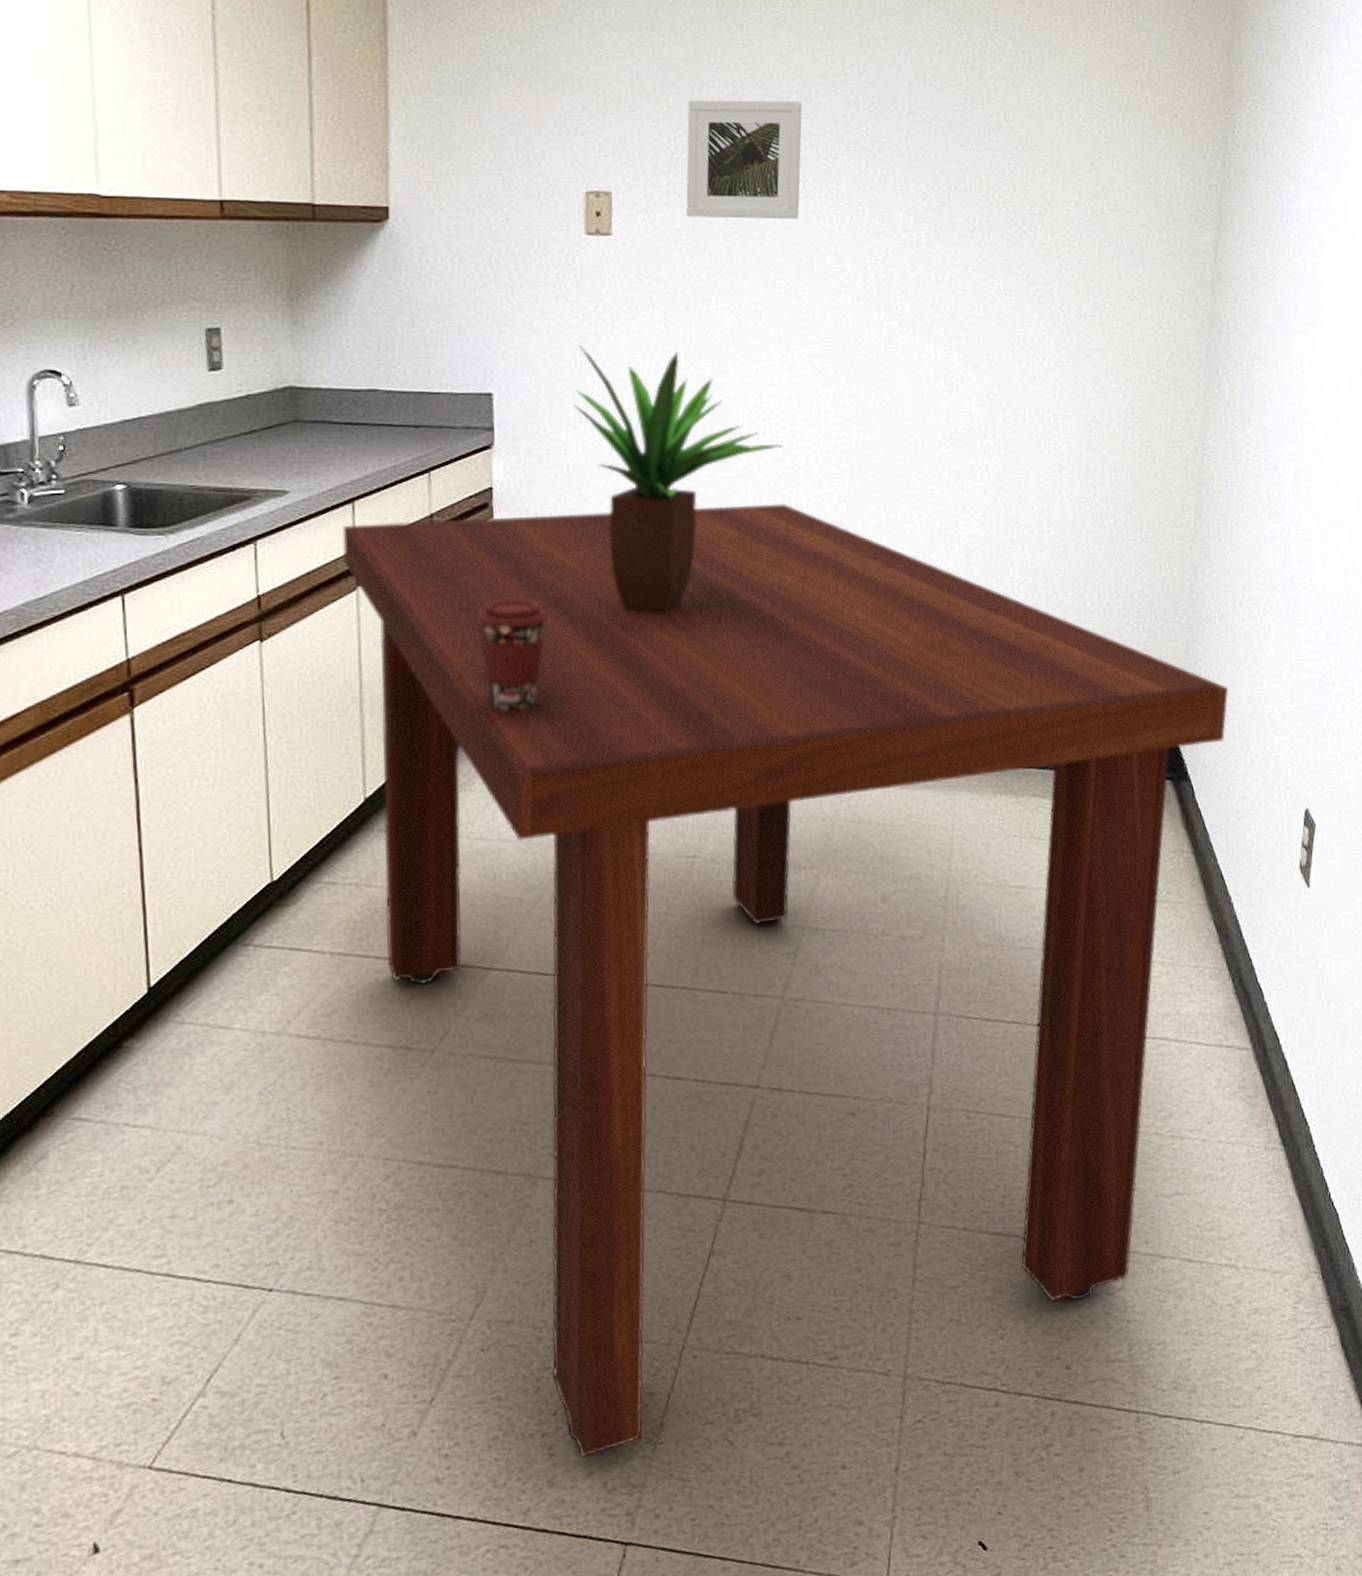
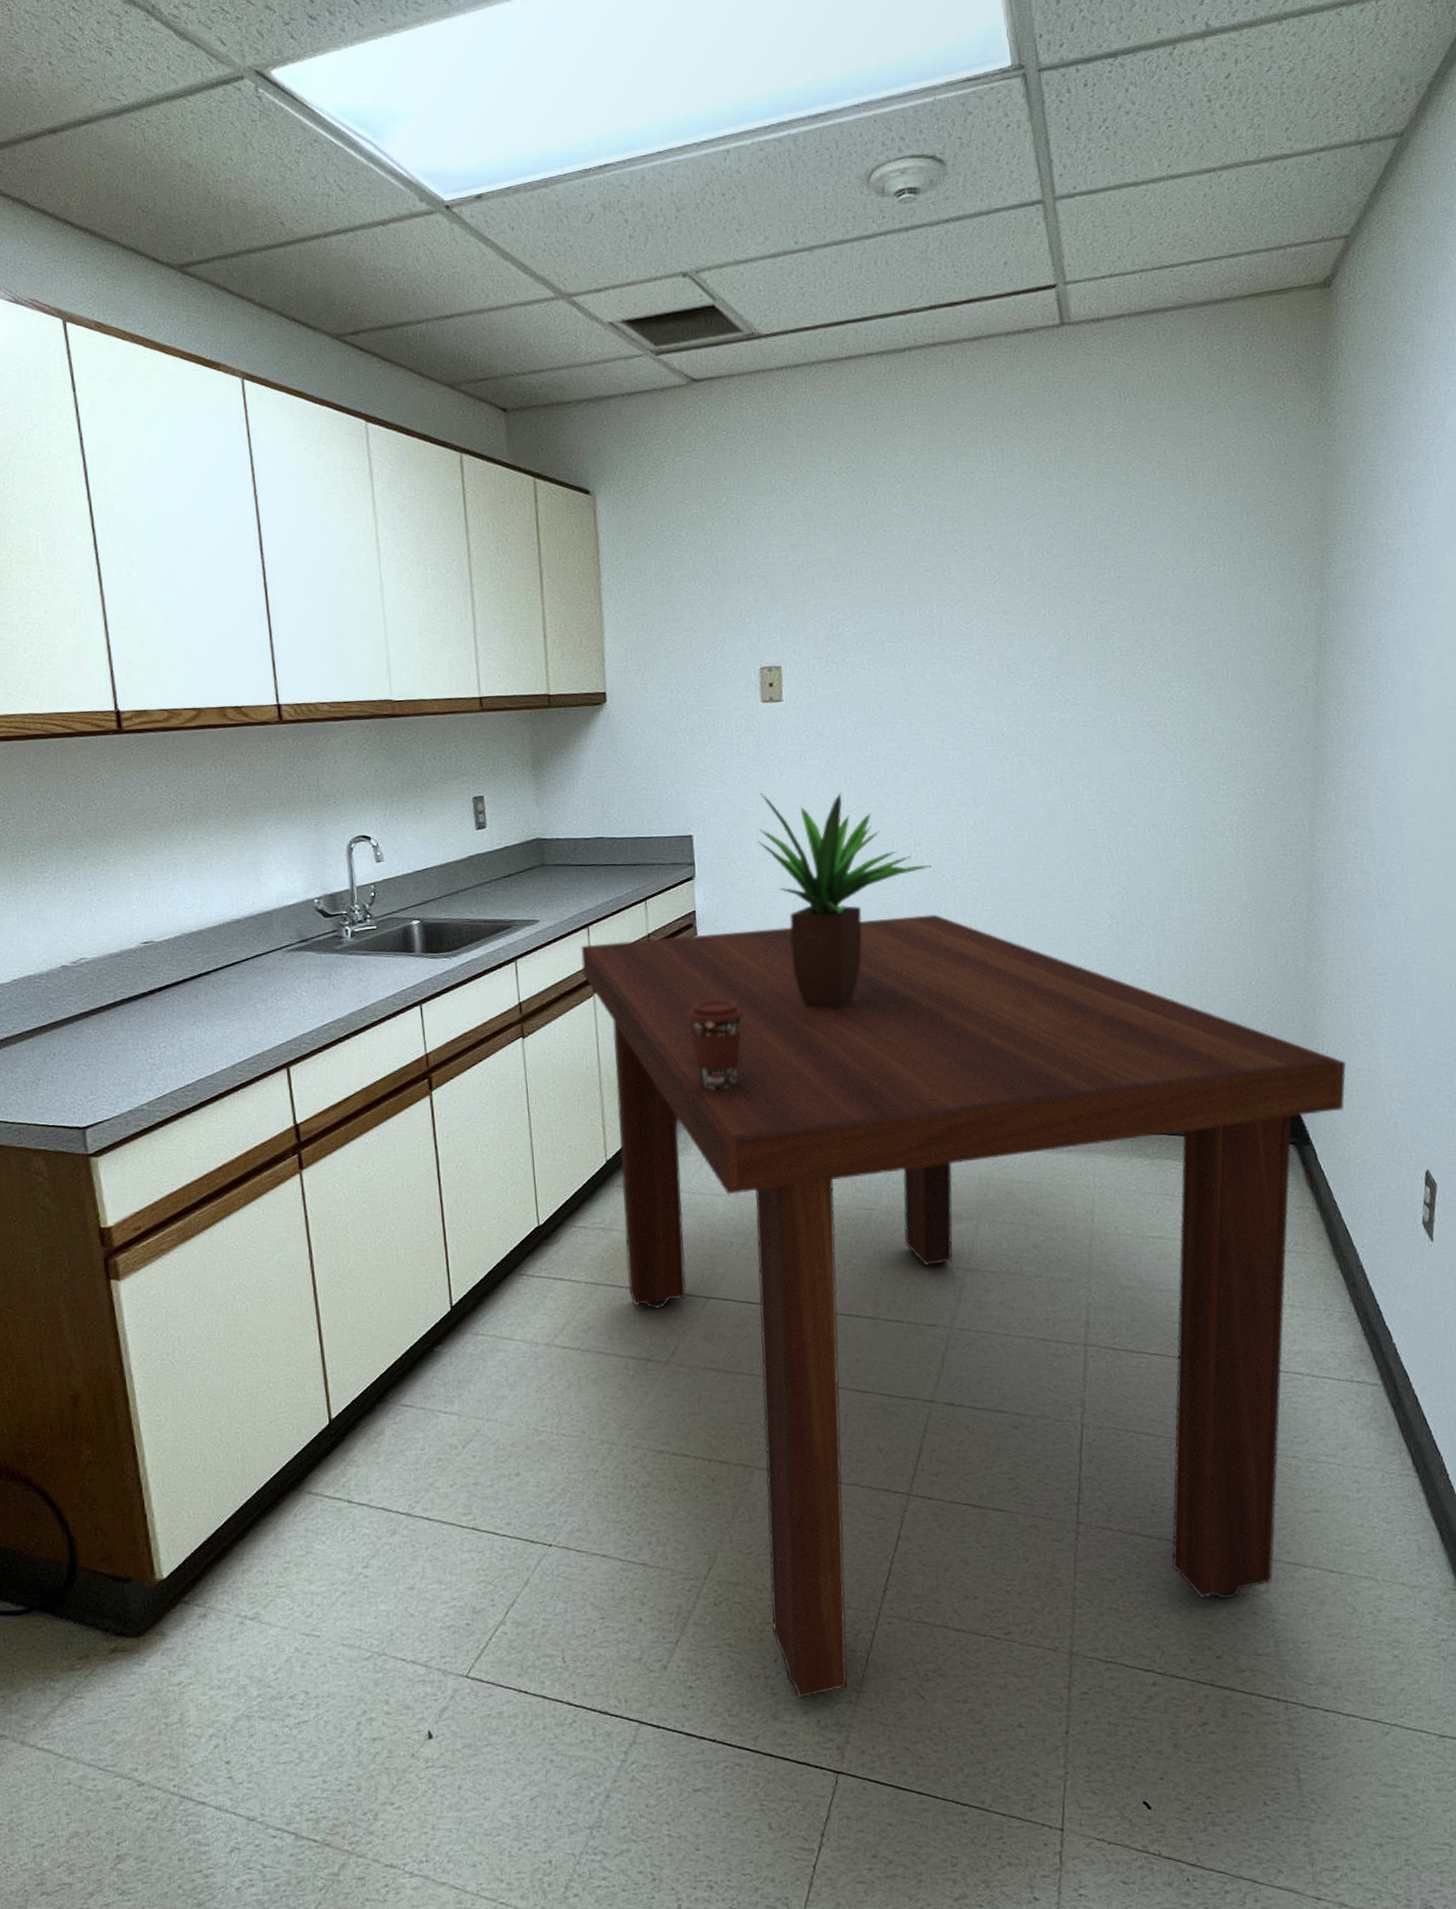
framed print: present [686,100,802,220] -> none [840,578,938,682]

